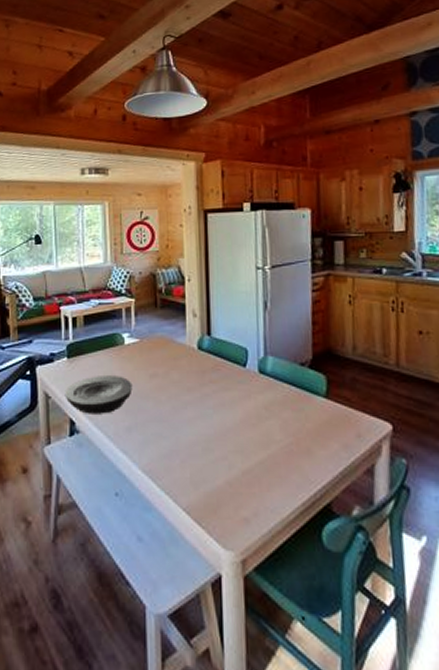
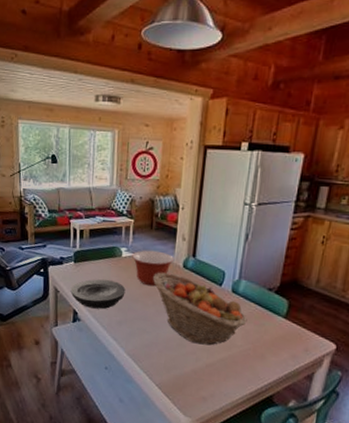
mixing bowl: none [136,332,187,377] -> present [132,250,175,287]
fruit basket: none [164,358,283,445] -> present [153,272,248,346]

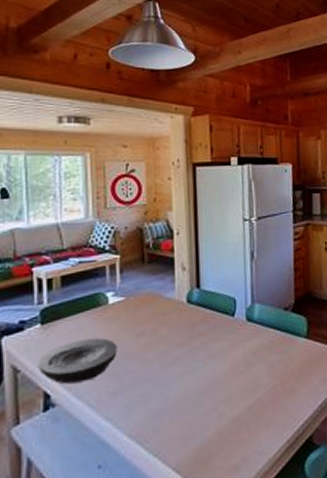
mixing bowl: present [132,250,175,287] -> none [122,288,176,335]
fruit basket: present [153,272,248,346] -> none [152,312,269,396]

